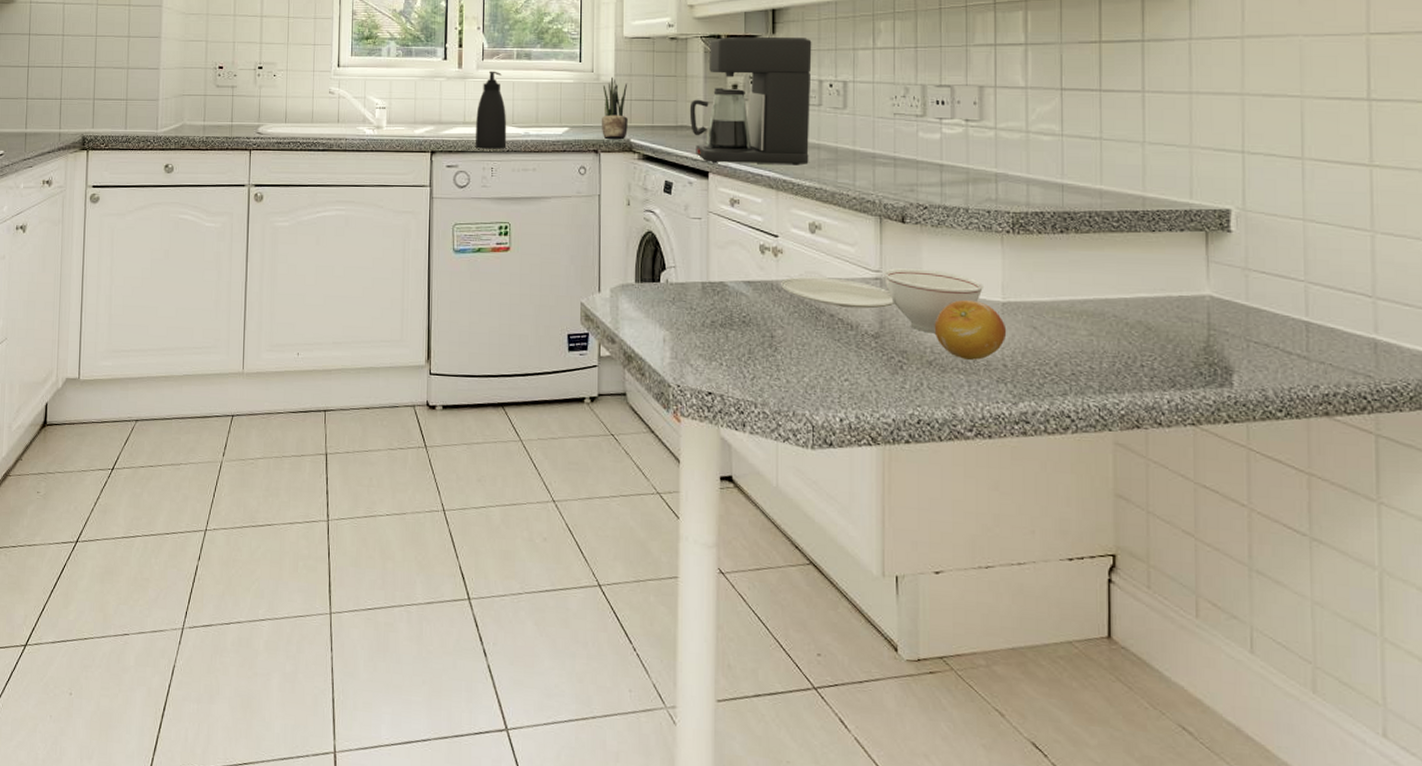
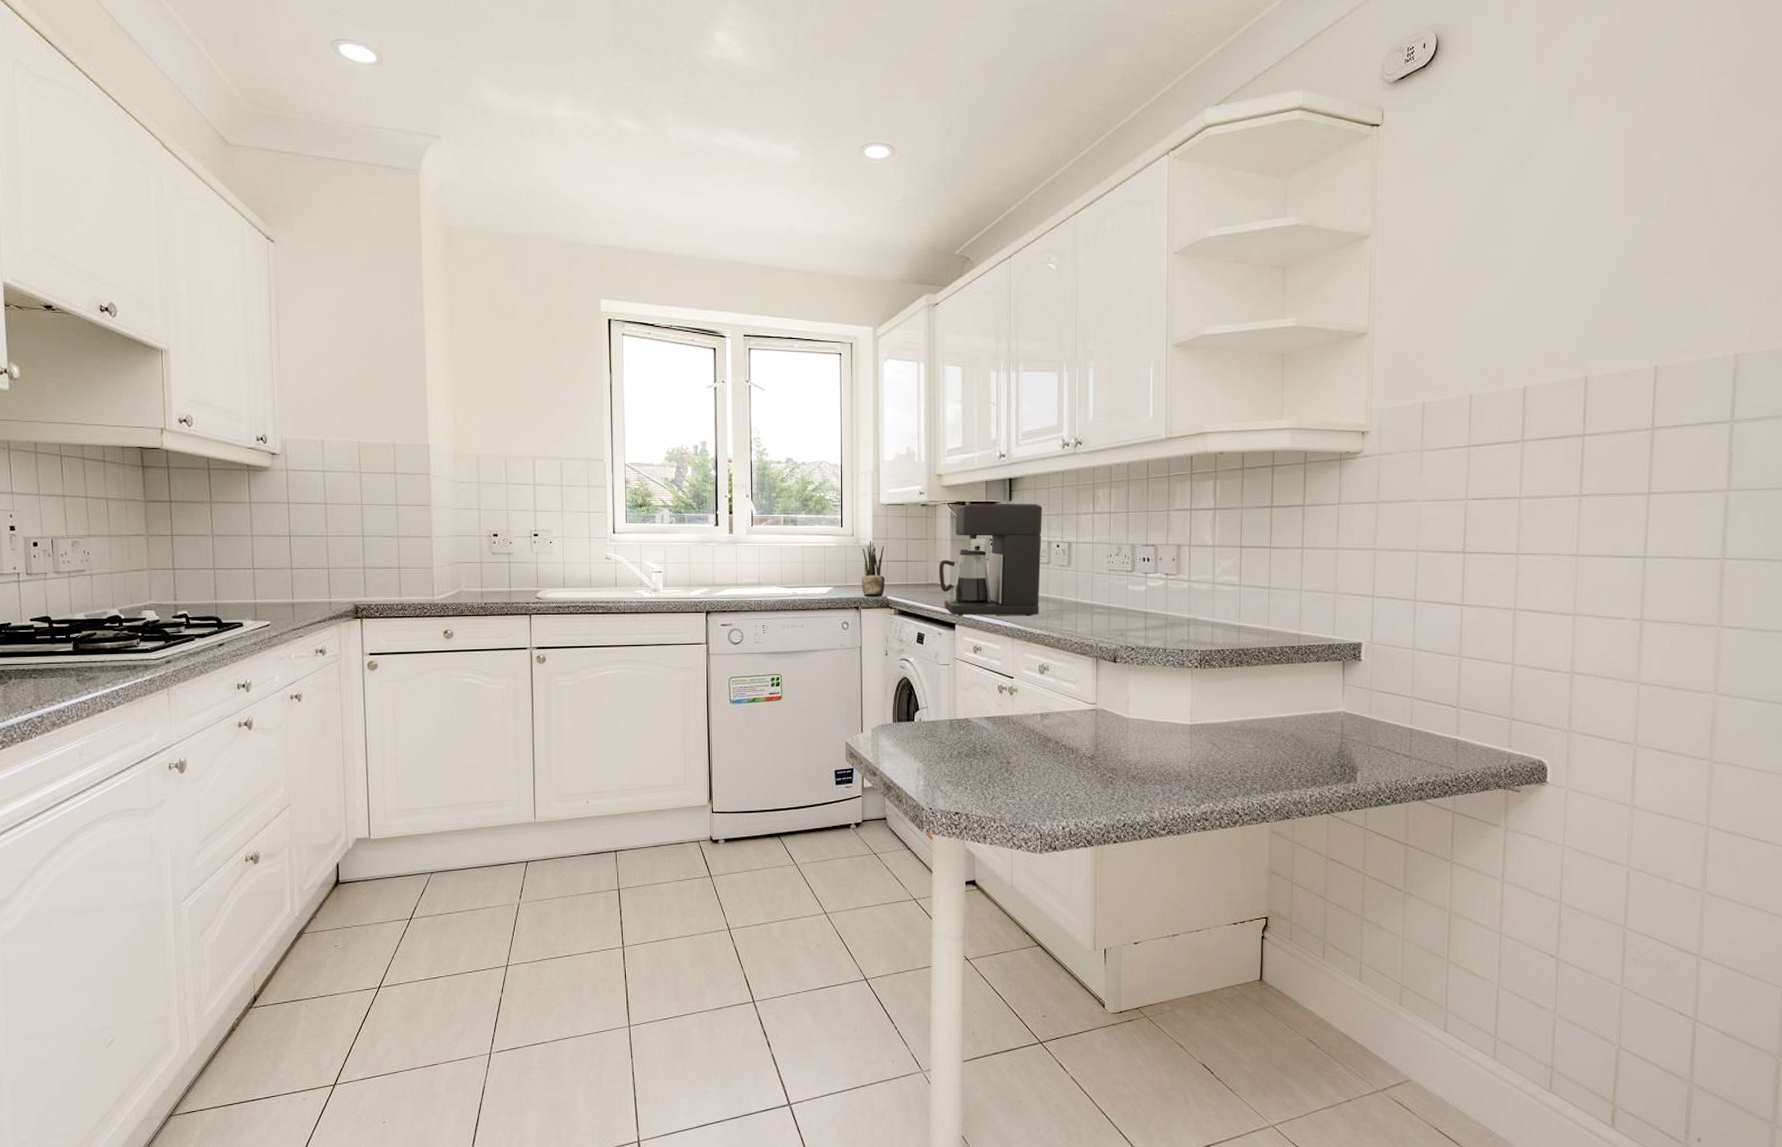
soap dispenser: present [475,71,507,150] -> none [747,536,776,609]
plate: present [781,276,895,309] -> none [1016,711,1108,735]
bowl: present [884,268,983,333] -> none [1099,700,1176,753]
fruit: present [934,299,1007,360] -> none [1137,724,1193,773]

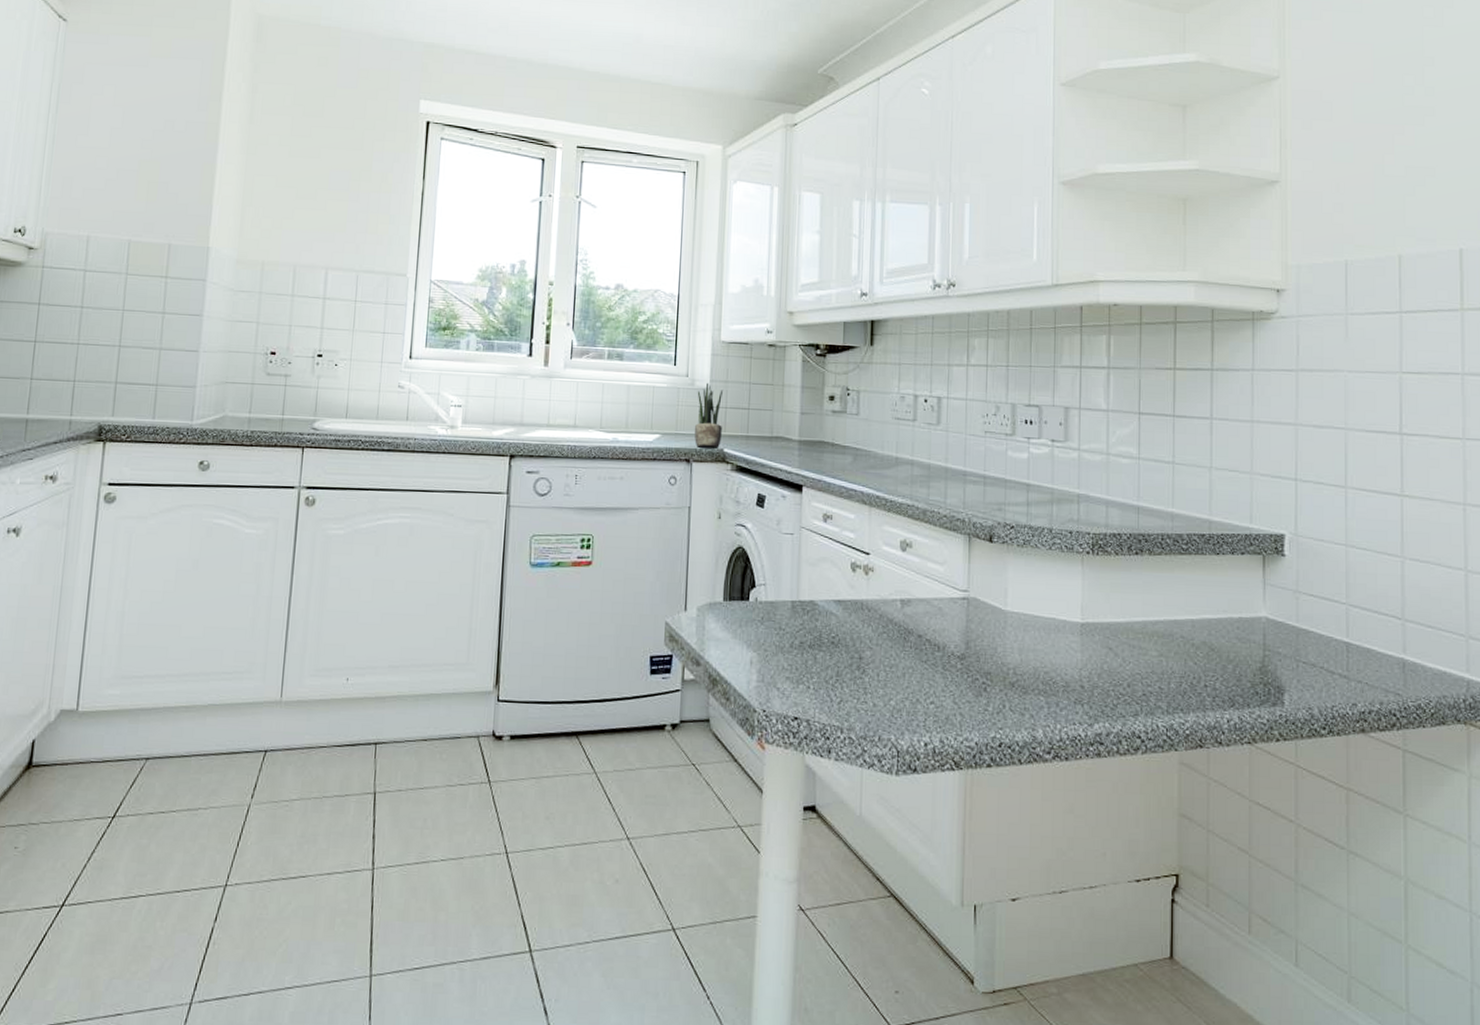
coffee maker: present [938,503,1042,616] -> none [785,346,909,481]

